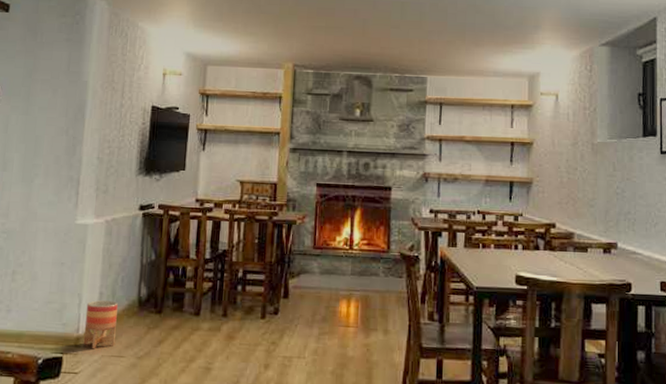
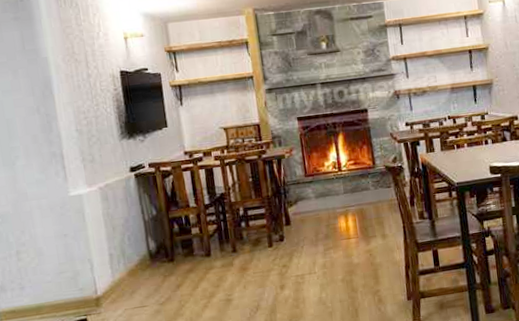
planter: present [83,300,118,349] -> none [99,259,135,306]

